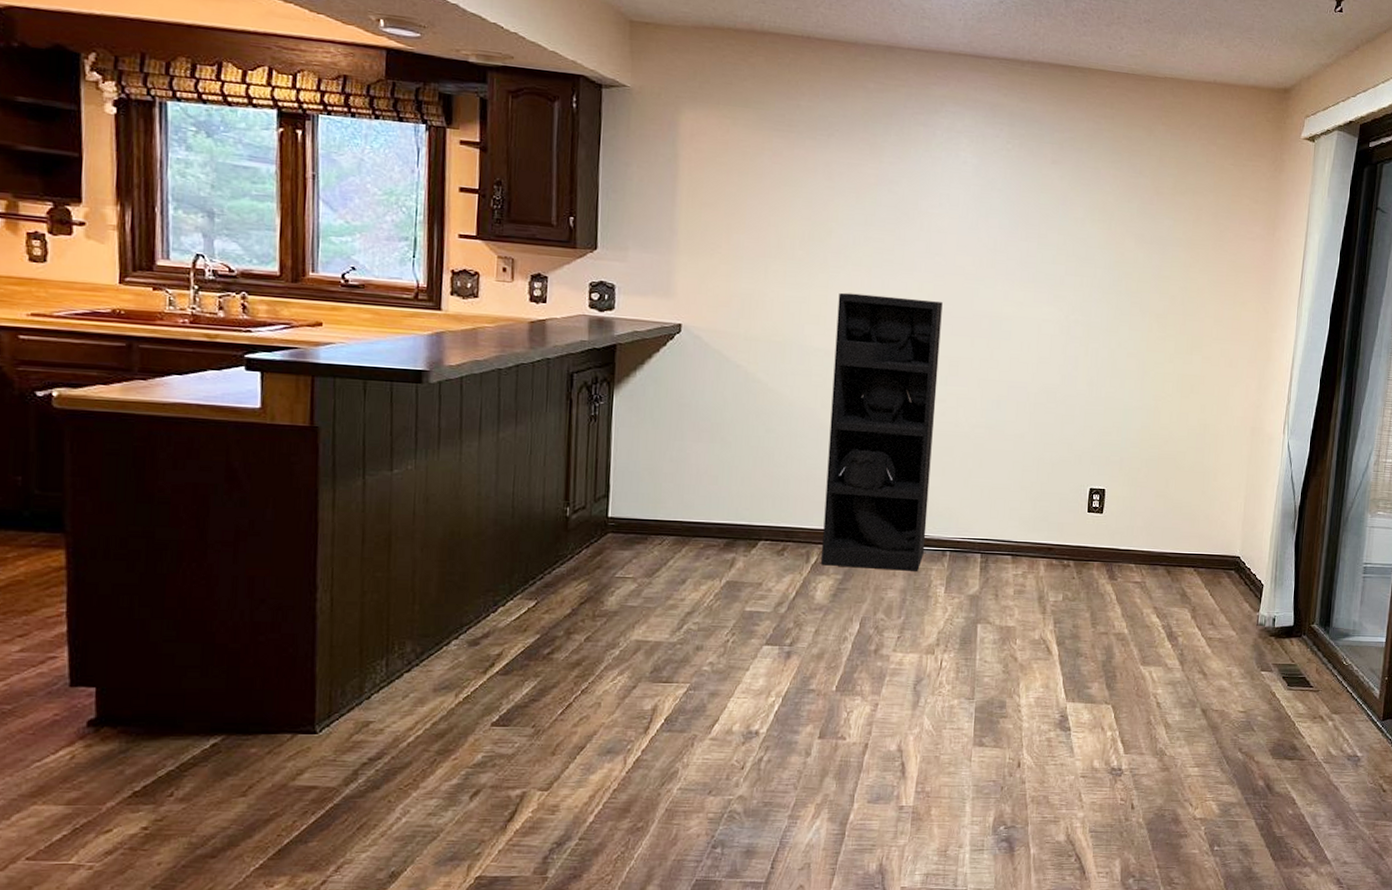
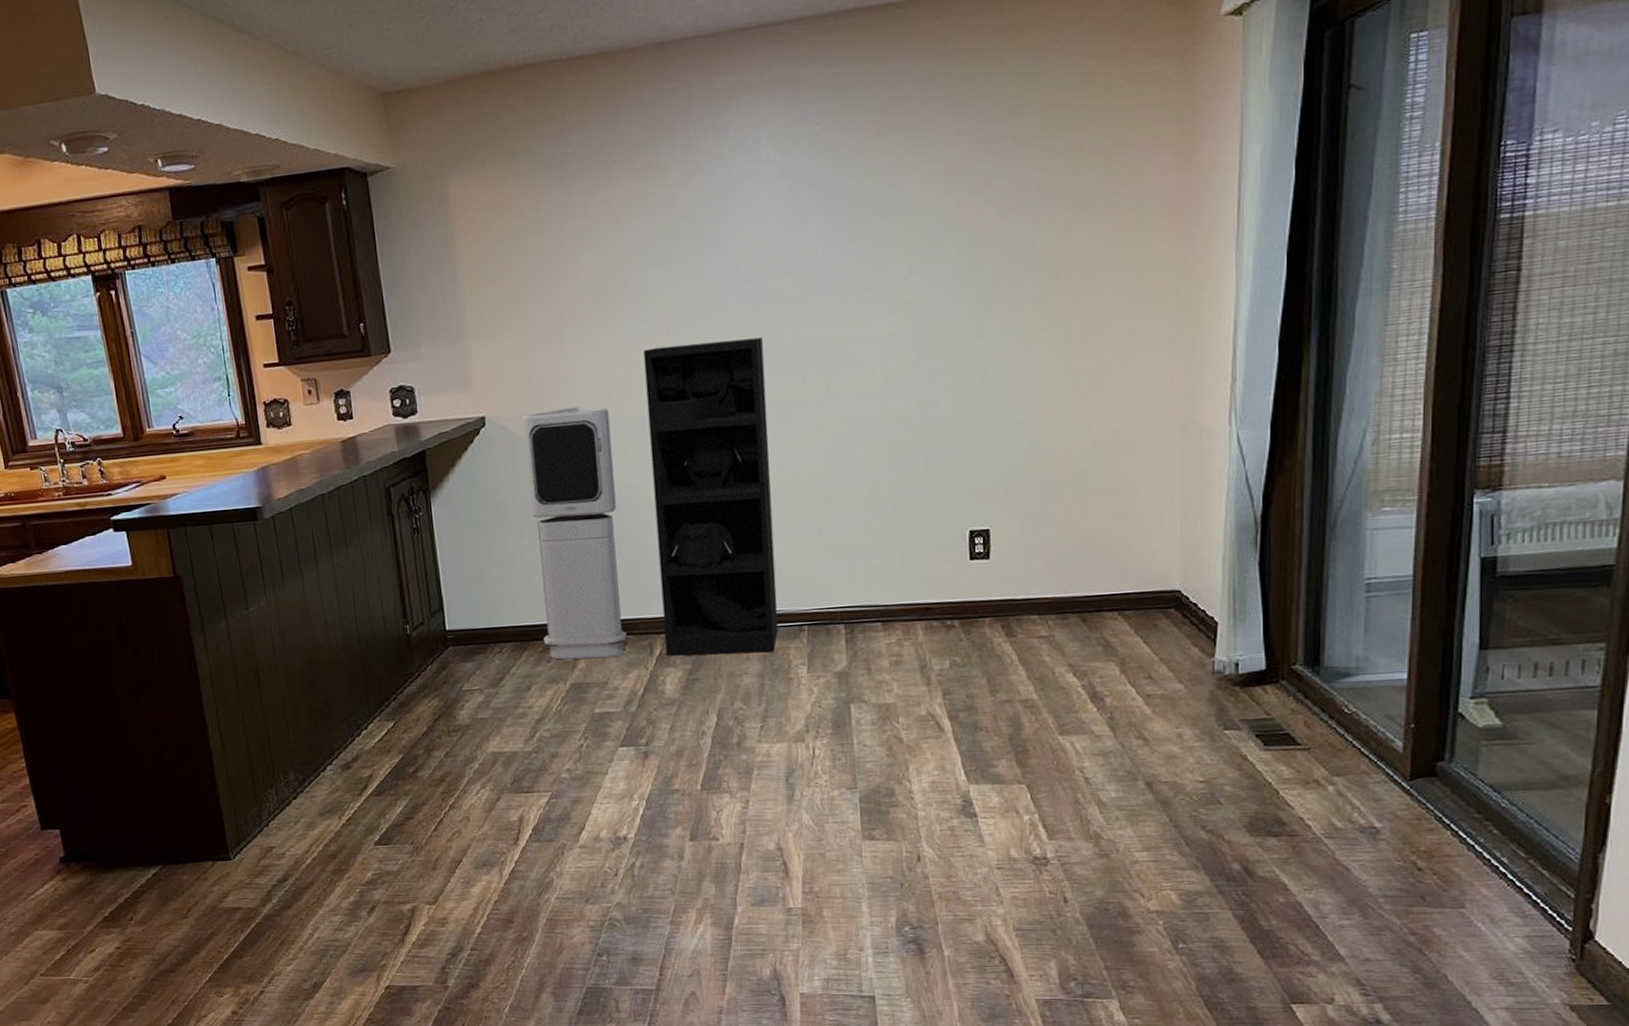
air purifier: none [705,329,800,561] -> present [522,406,627,660]

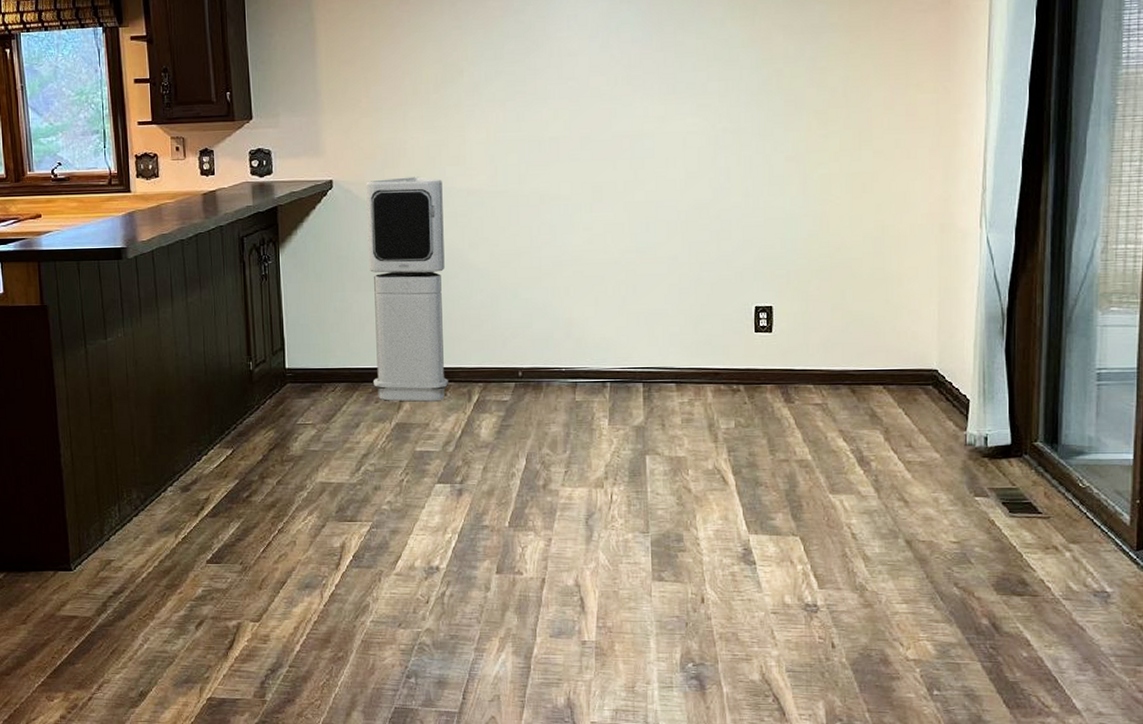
shelving unit: present [643,338,779,656] -> none [475,127,585,405]

